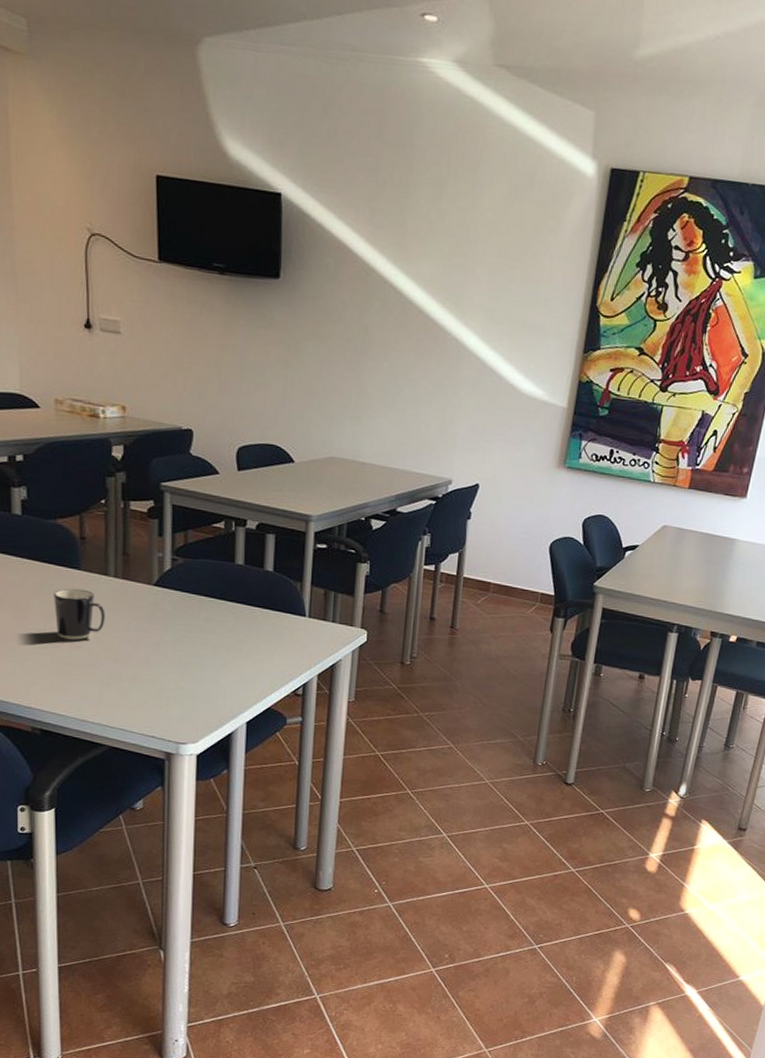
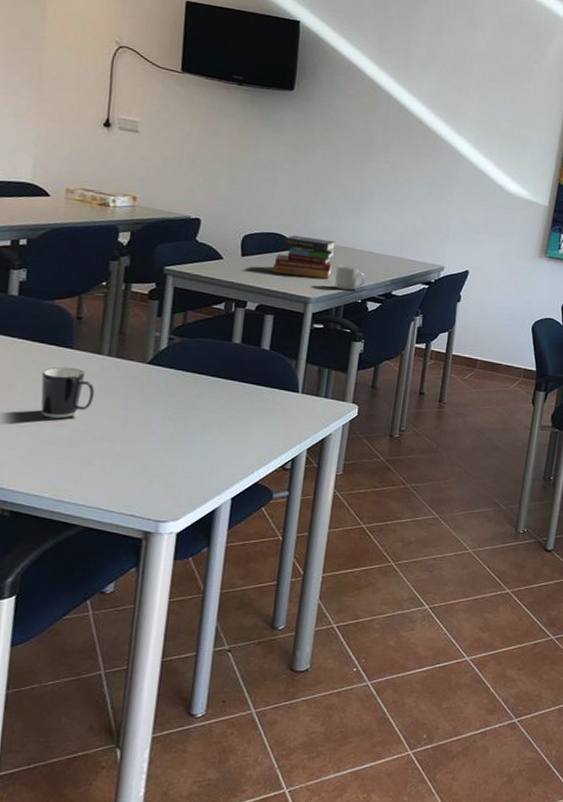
books: none [271,446,335,495] -> present [273,235,336,279]
mug: none [335,479,369,508] -> present [334,265,366,291]

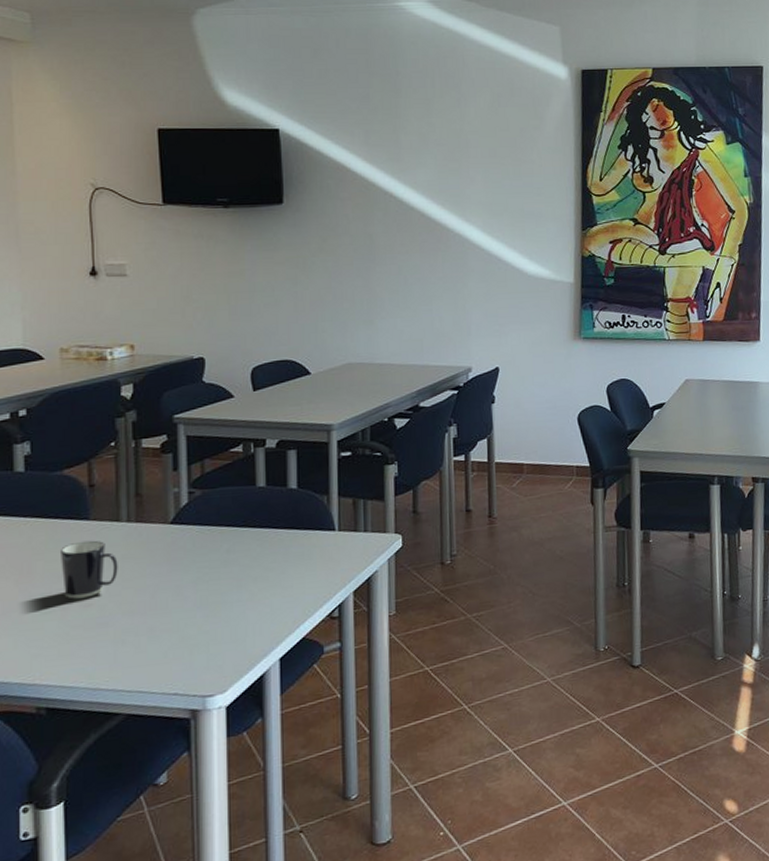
books: present [273,235,336,279] -> none [289,358,352,403]
mug: present [334,265,366,291] -> none [355,382,389,411]

